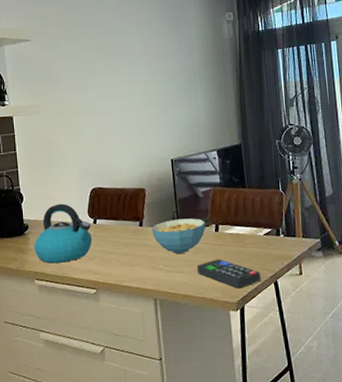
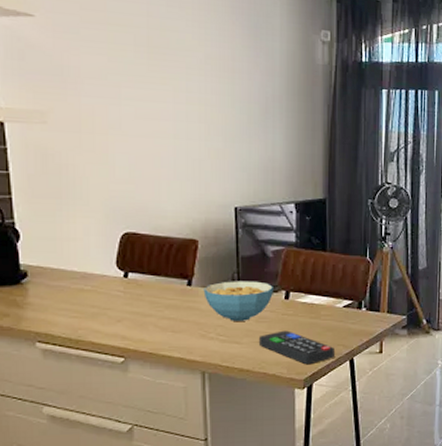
kettle: present [34,203,93,264] -> none [35,248,122,323]

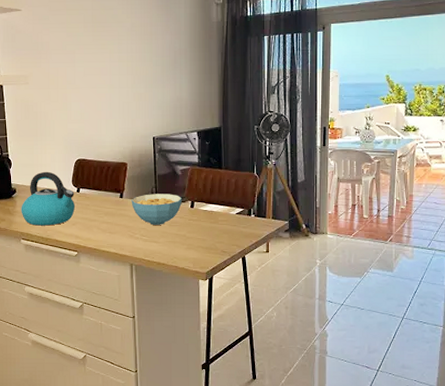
kettle: none [35,248,122,323] -> present [21,171,76,226]
remote control: present [258,330,334,365] -> none [171,233,230,261]

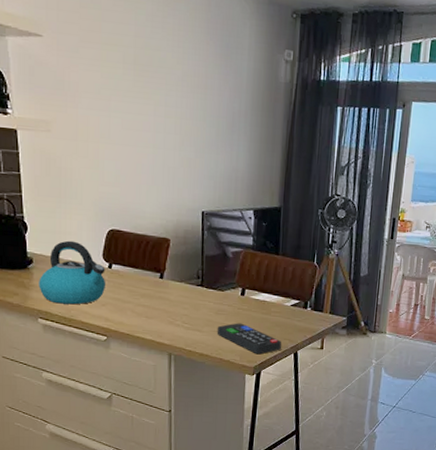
cereal bowl: present [131,194,182,225] -> none [173,276,231,312]
remote control: none [171,233,230,261] -> present [216,323,281,355]

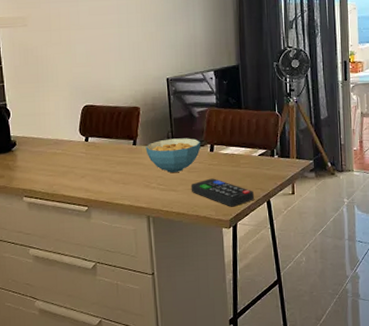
kettle: present [39,240,106,305] -> none [22,120,84,181]
cereal bowl: none [173,276,231,312] -> present [145,138,200,173]

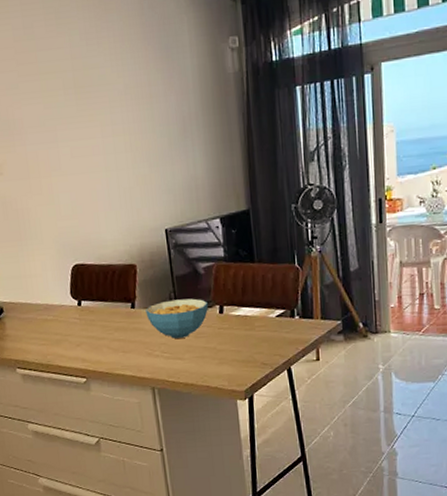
remote control: present [190,178,254,207] -> none [199,344,272,376]

